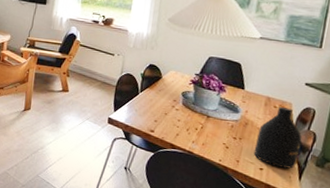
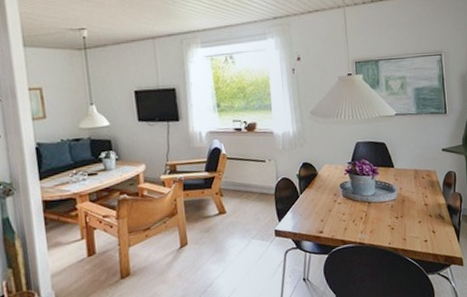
bottle: present [253,106,302,169] -> none [415,175,452,235]

